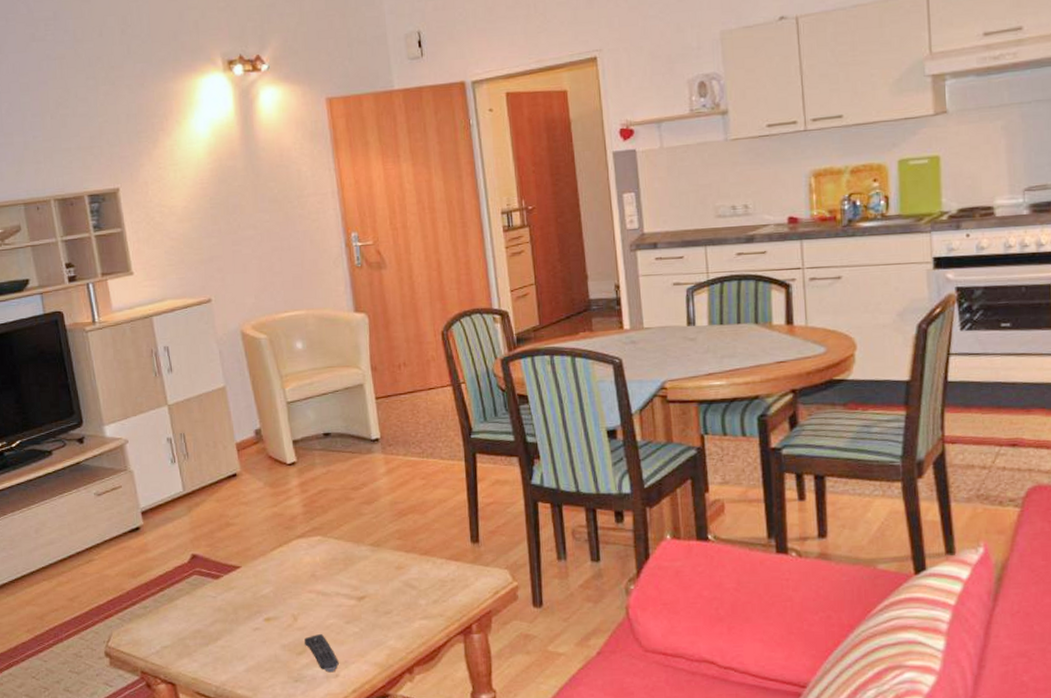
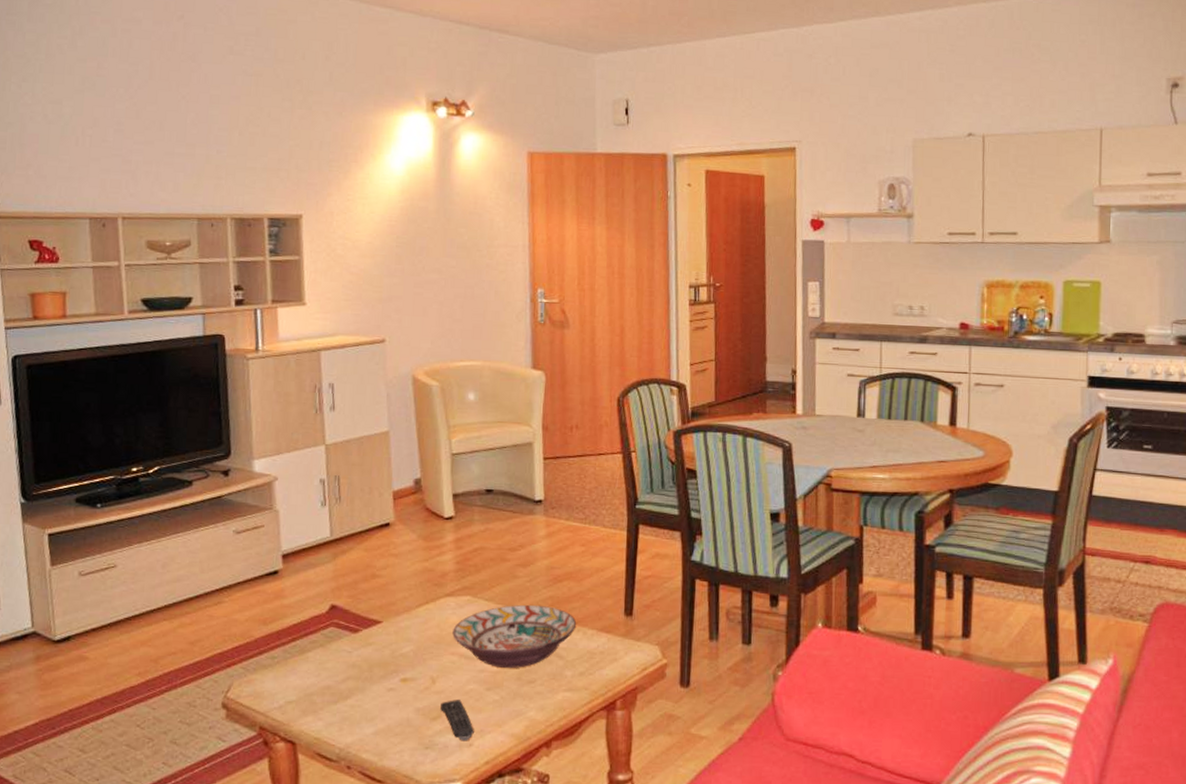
decorative bowl: none [308,539,426,601] -> present [452,604,577,668]

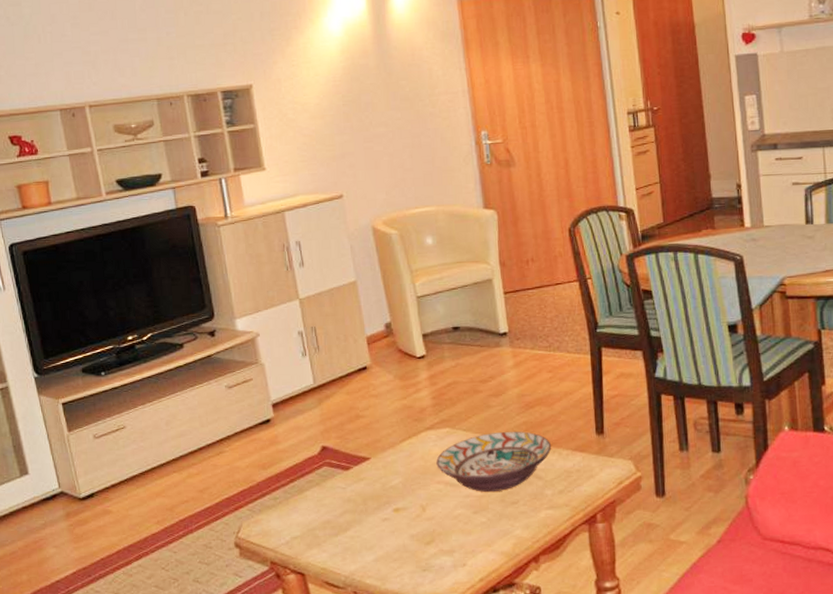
remote control: present [440,699,475,742] -> none [433,523,467,562]

